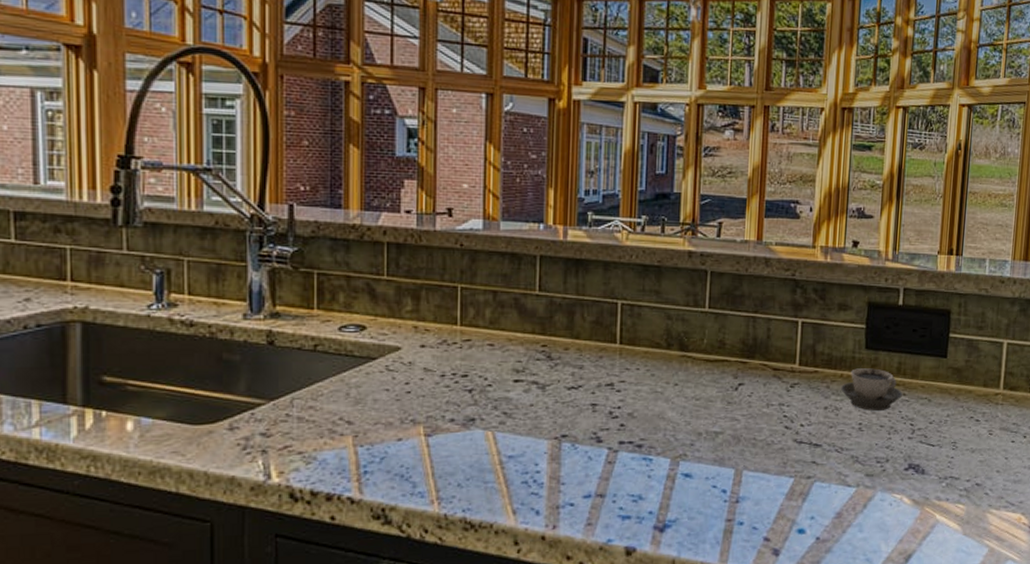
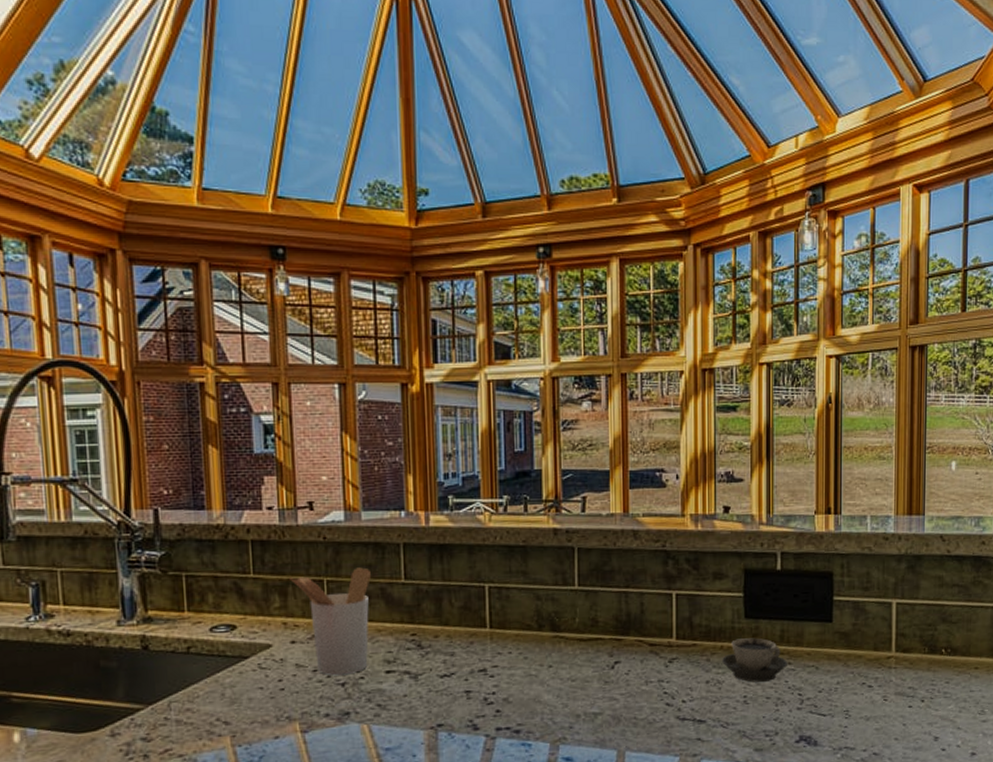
utensil holder: none [424,276,505,382] -> present [290,567,371,676]

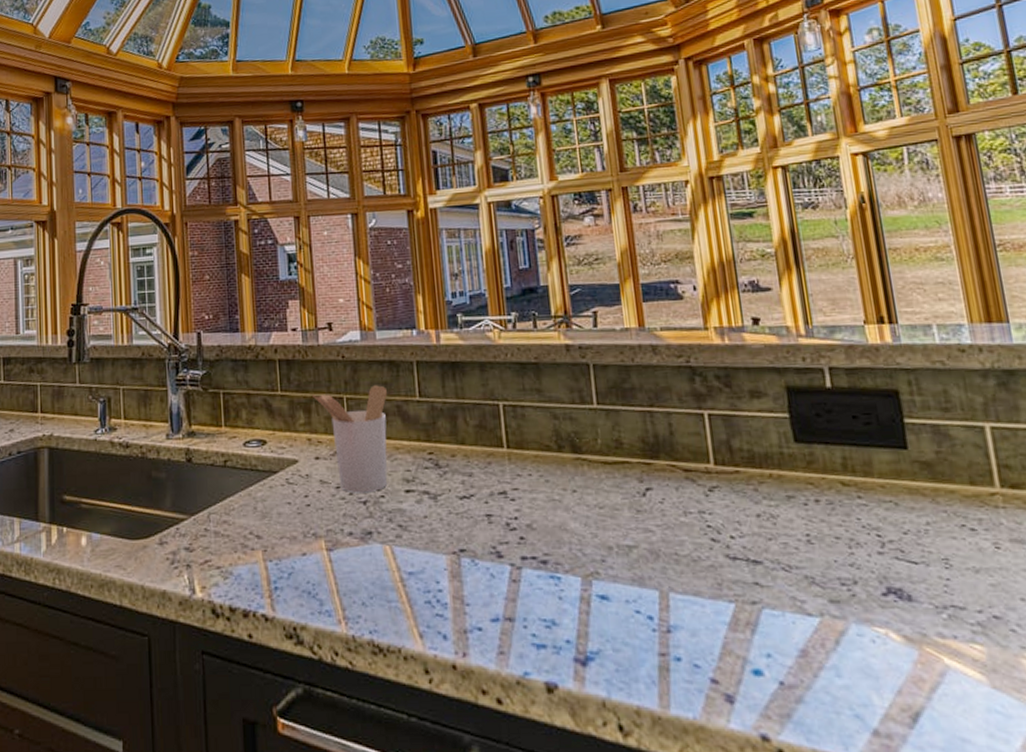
cup: present [722,638,787,683] -> none [773,465,857,518]

